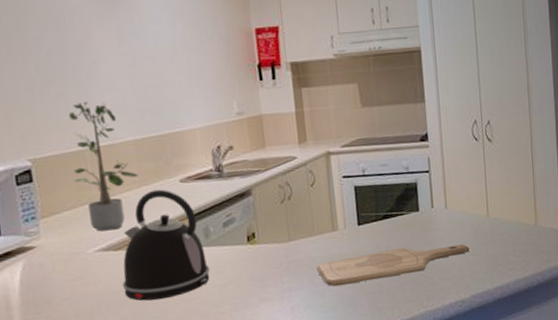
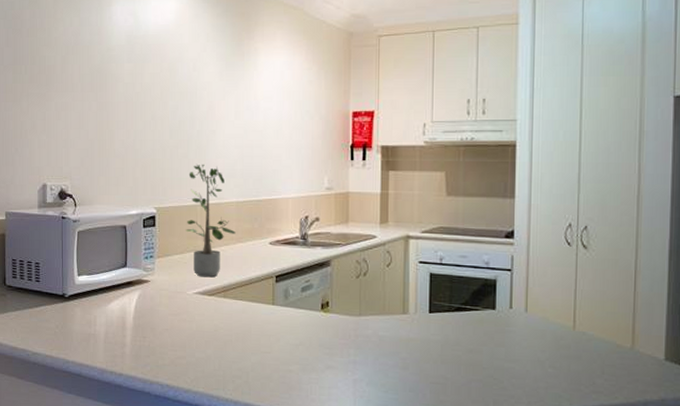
kettle: present [122,189,210,301] -> none [210,248,285,347]
cutting board: present [316,244,470,287] -> none [383,342,548,372]

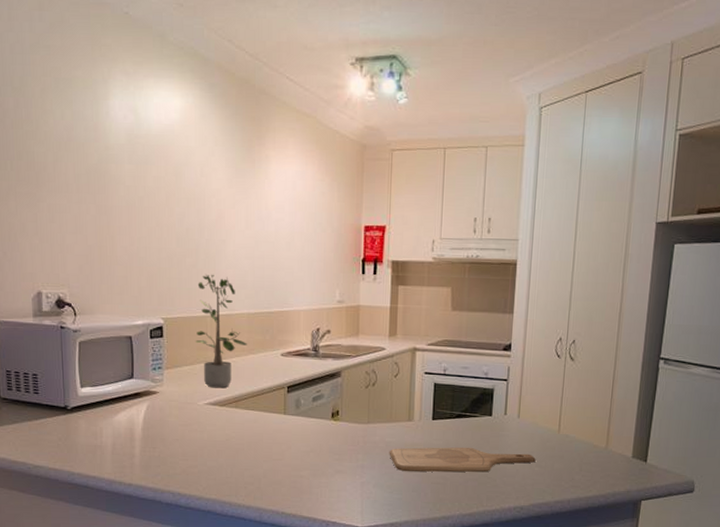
cutting board: none [383,342,548,372] -> present [389,447,536,472]

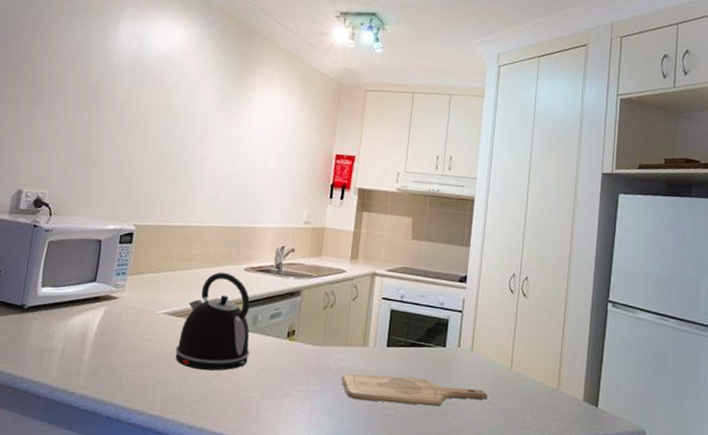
potted plant: present [195,274,247,388] -> none [163,186,213,299]
kettle: none [222,359,296,455] -> present [175,272,250,371]

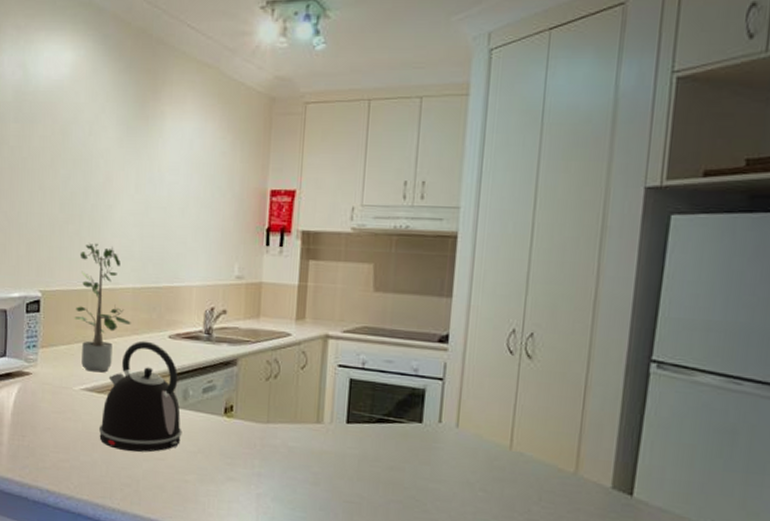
potted plant: none [163,186,213,299] -> present [74,242,131,373]
cutting board: present [341,373,488,406] -> none [292,455,479,493]

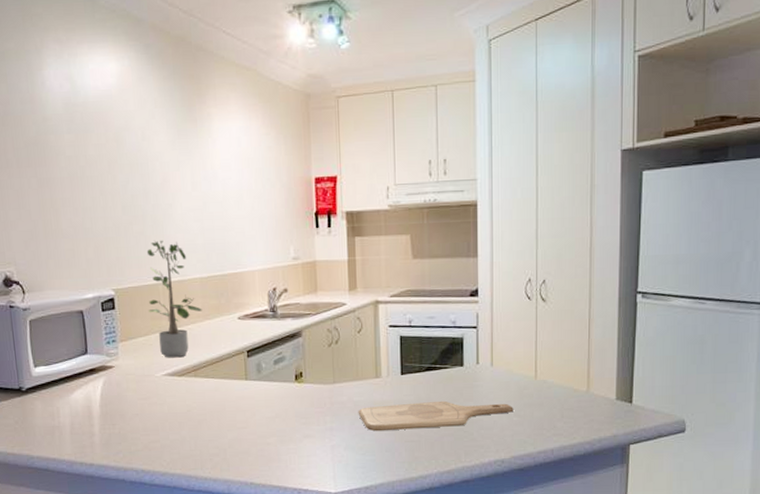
kettle: present [98,340,182,453] -> none [183,324,260,425]
cutting board: none [292,455,479,493] -> present [358,400,513,432]

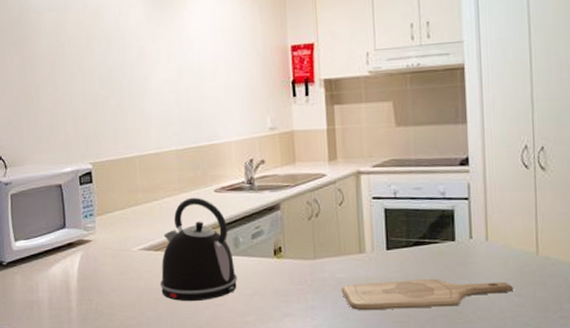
potted plant: present [146,240,202,358] -> none [123,112,178,232]
kettle: none [183,324,260,425] -> present [159,197,238,302]

